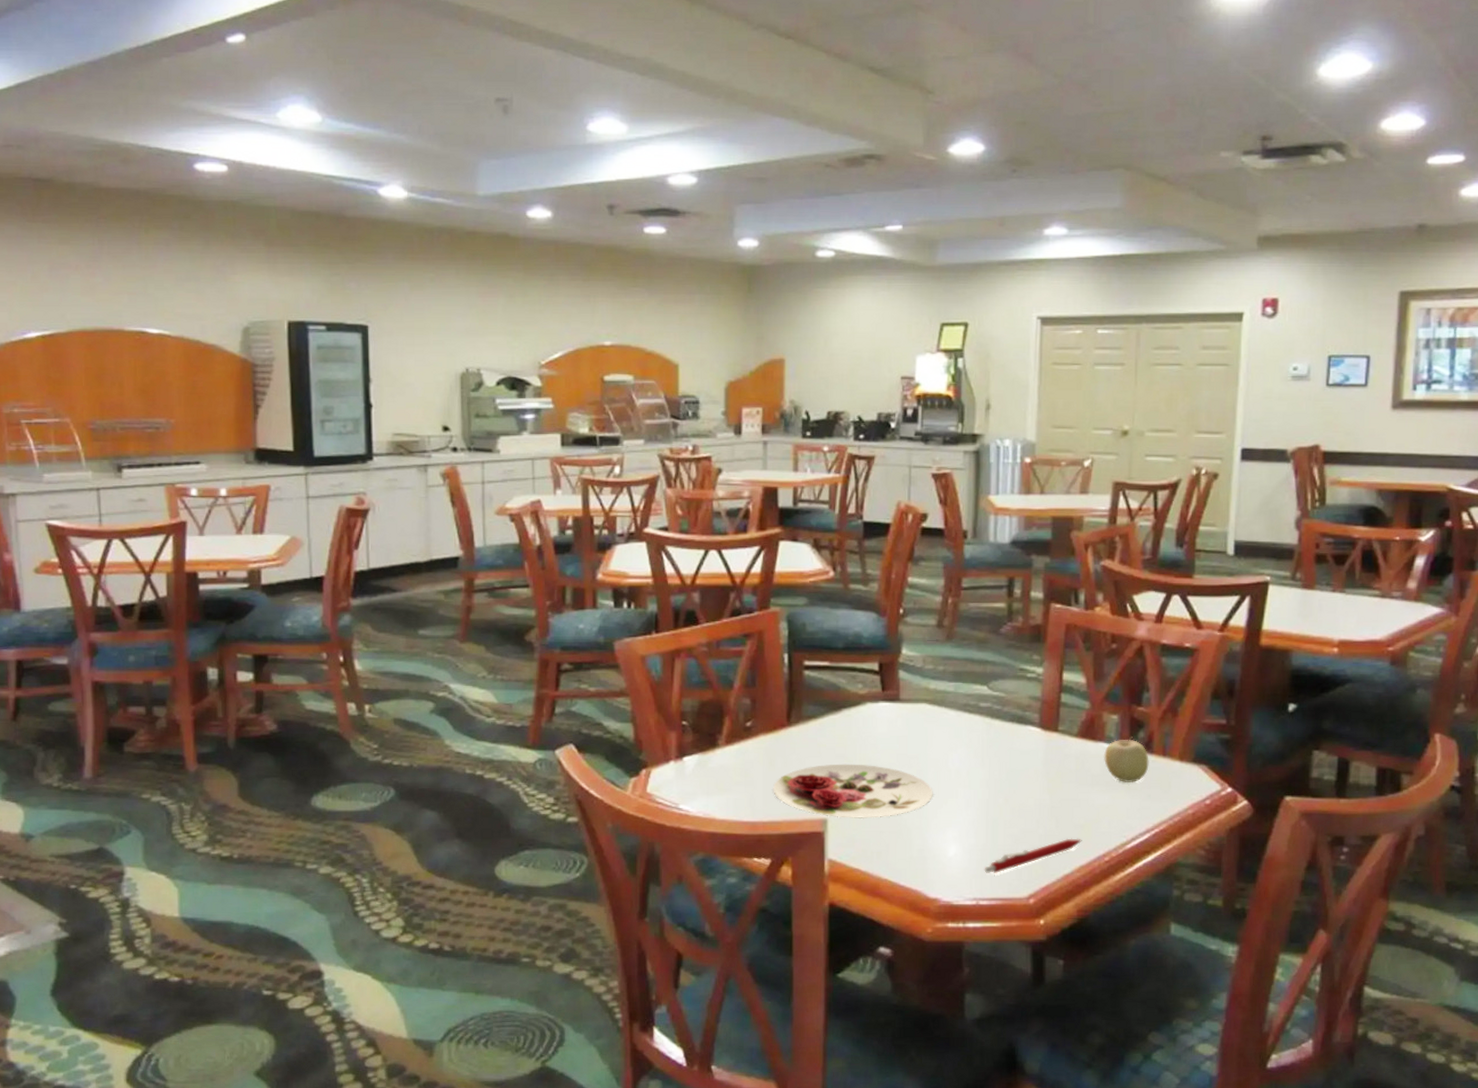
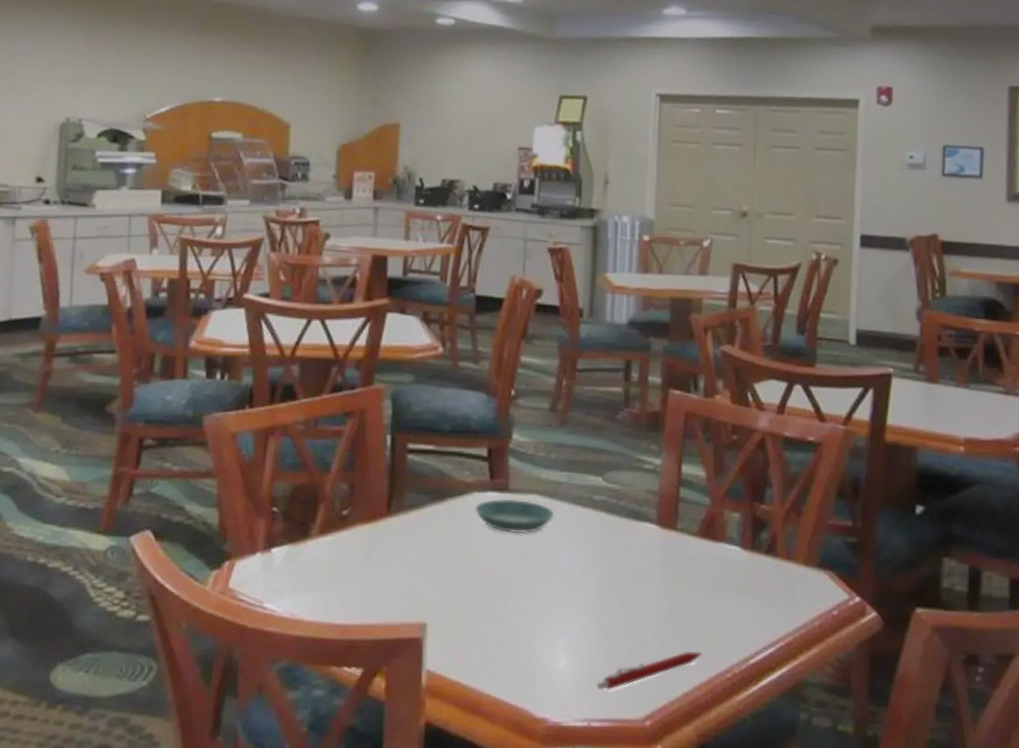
plate: present [773,764,933,818] -> none [368,560,543,624]
saucer: none [867,708,943,739] -> present [474,498,555,534]
fruit: present [1103,735,1149,782] -> none [724,536,773,589]

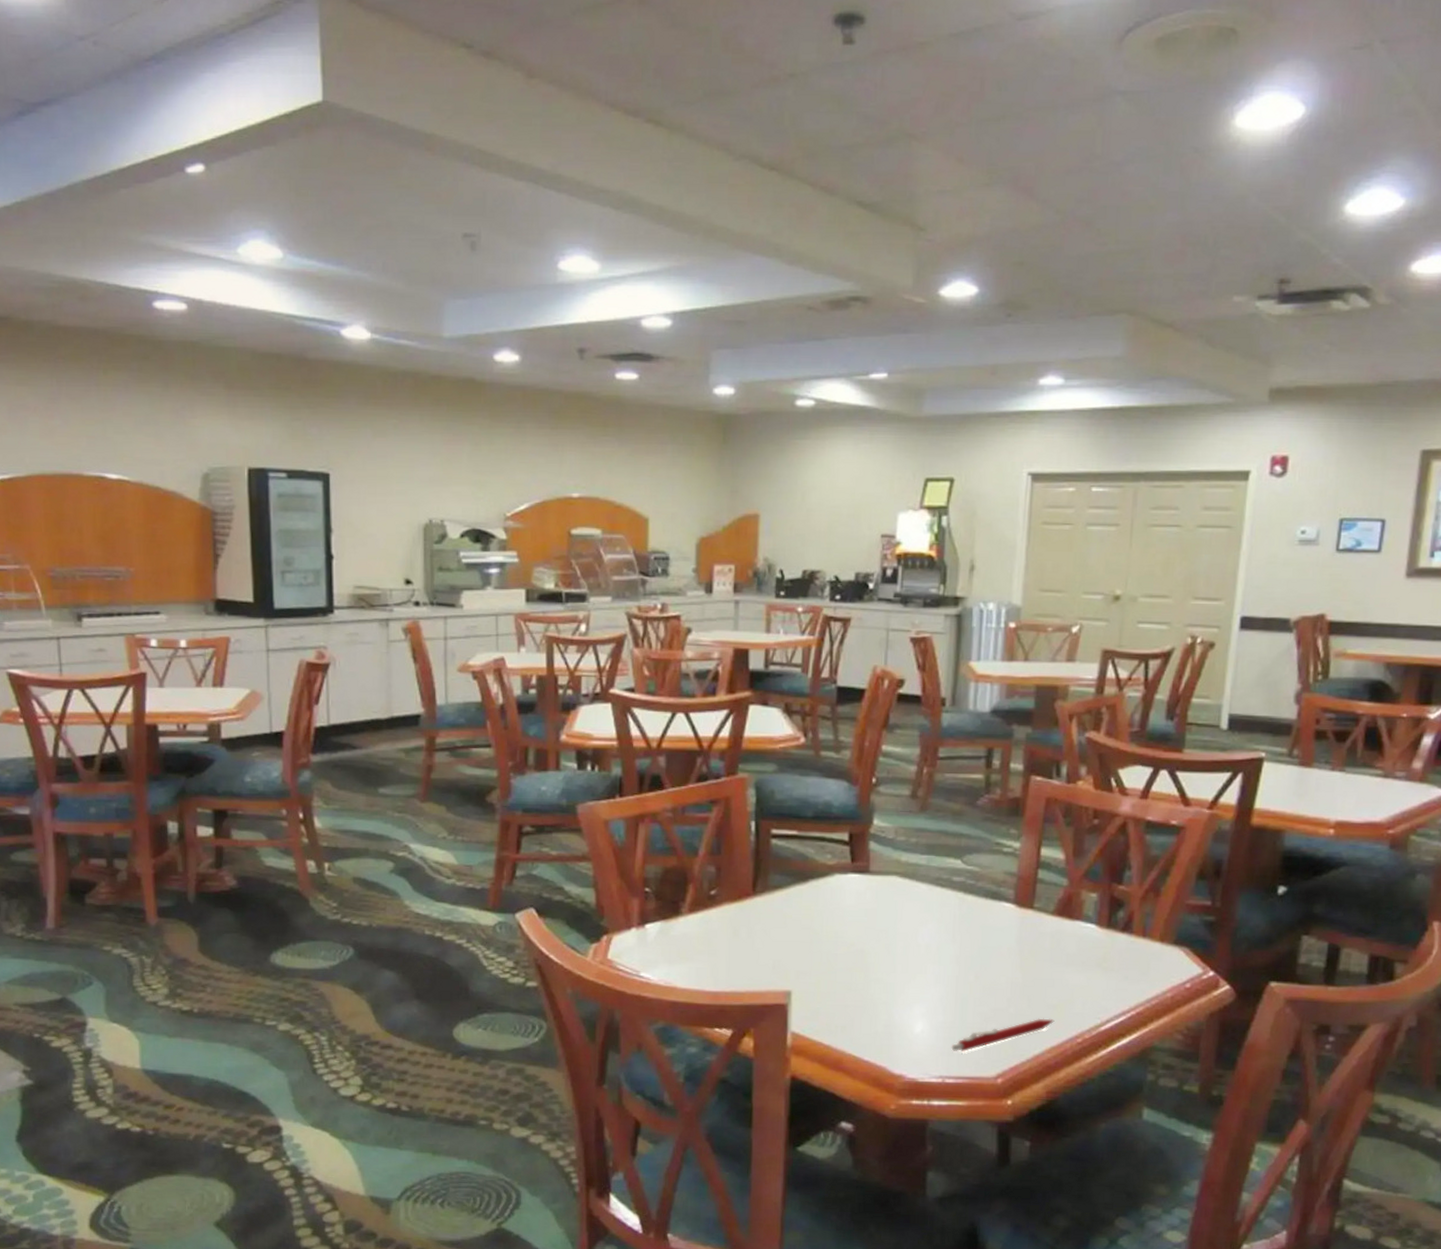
saucer: present [474,498,555,534] -> none [835,880,914,912]

